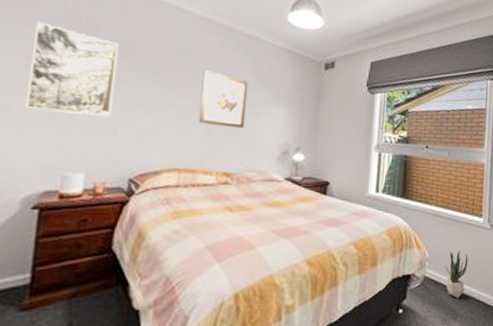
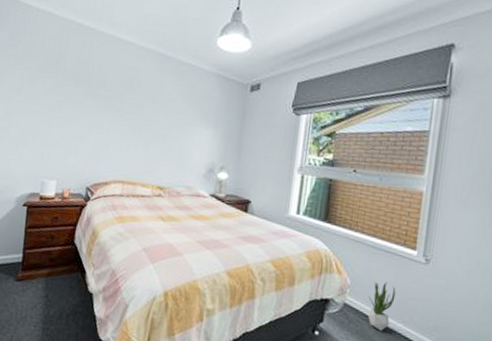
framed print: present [26,21,120,117] -> none [19,60,81,136]
wall art: present [198,70,249,129] -> none [138,95,180,148]

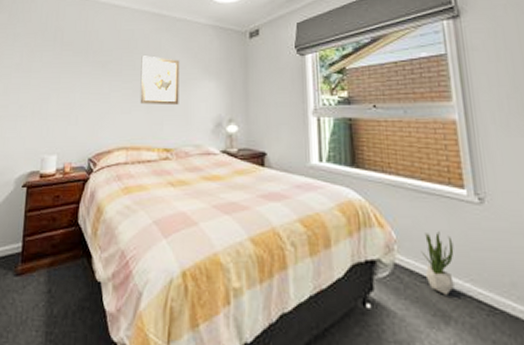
wall art: none [138,95,180,148] -> present [140,56,180,106]

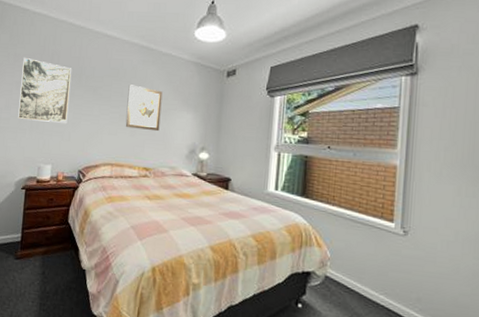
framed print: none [18,36,78,106] -> present [18,57,72,123]
potted plant: present [421,231,454,295] -> none [349,254,376,303]

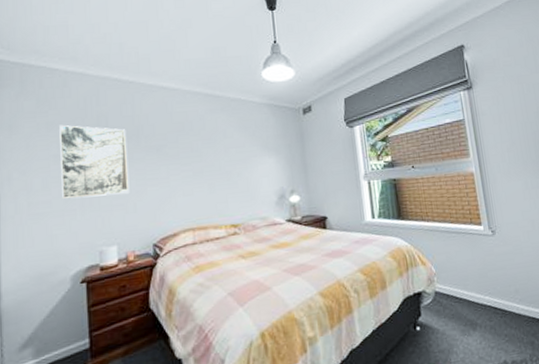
wall art: present [125,84,163,132] -> none [198,137,242,185]

